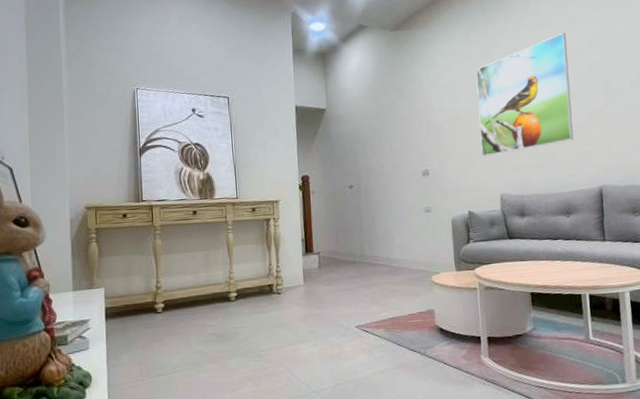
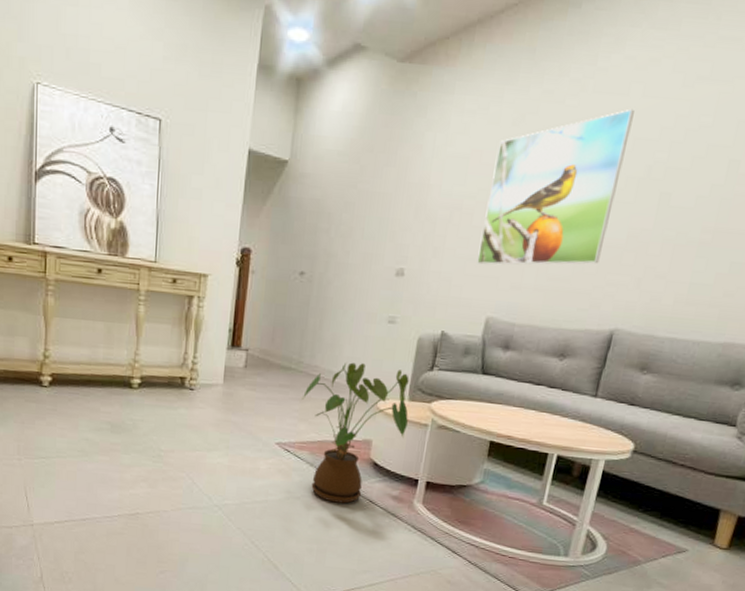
house plant: none [369,247,460,370] -> present [301,362,409,504]

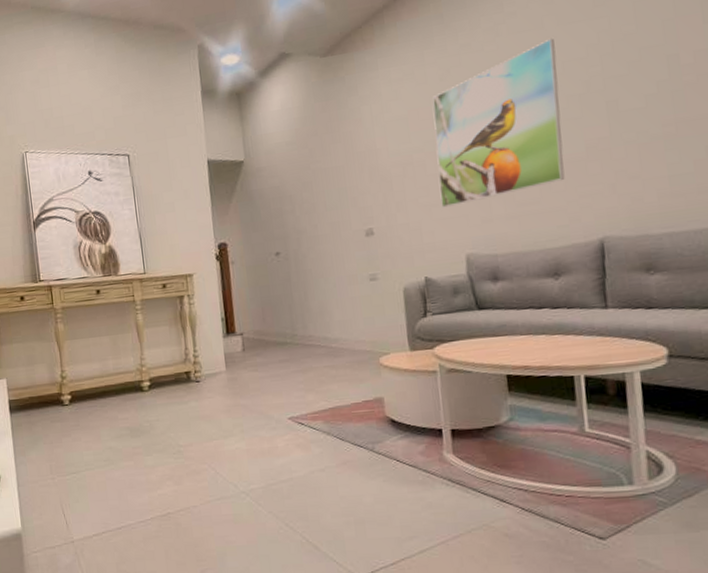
house plant: present [301,362,409,504] -> none [303,322,416,469]

